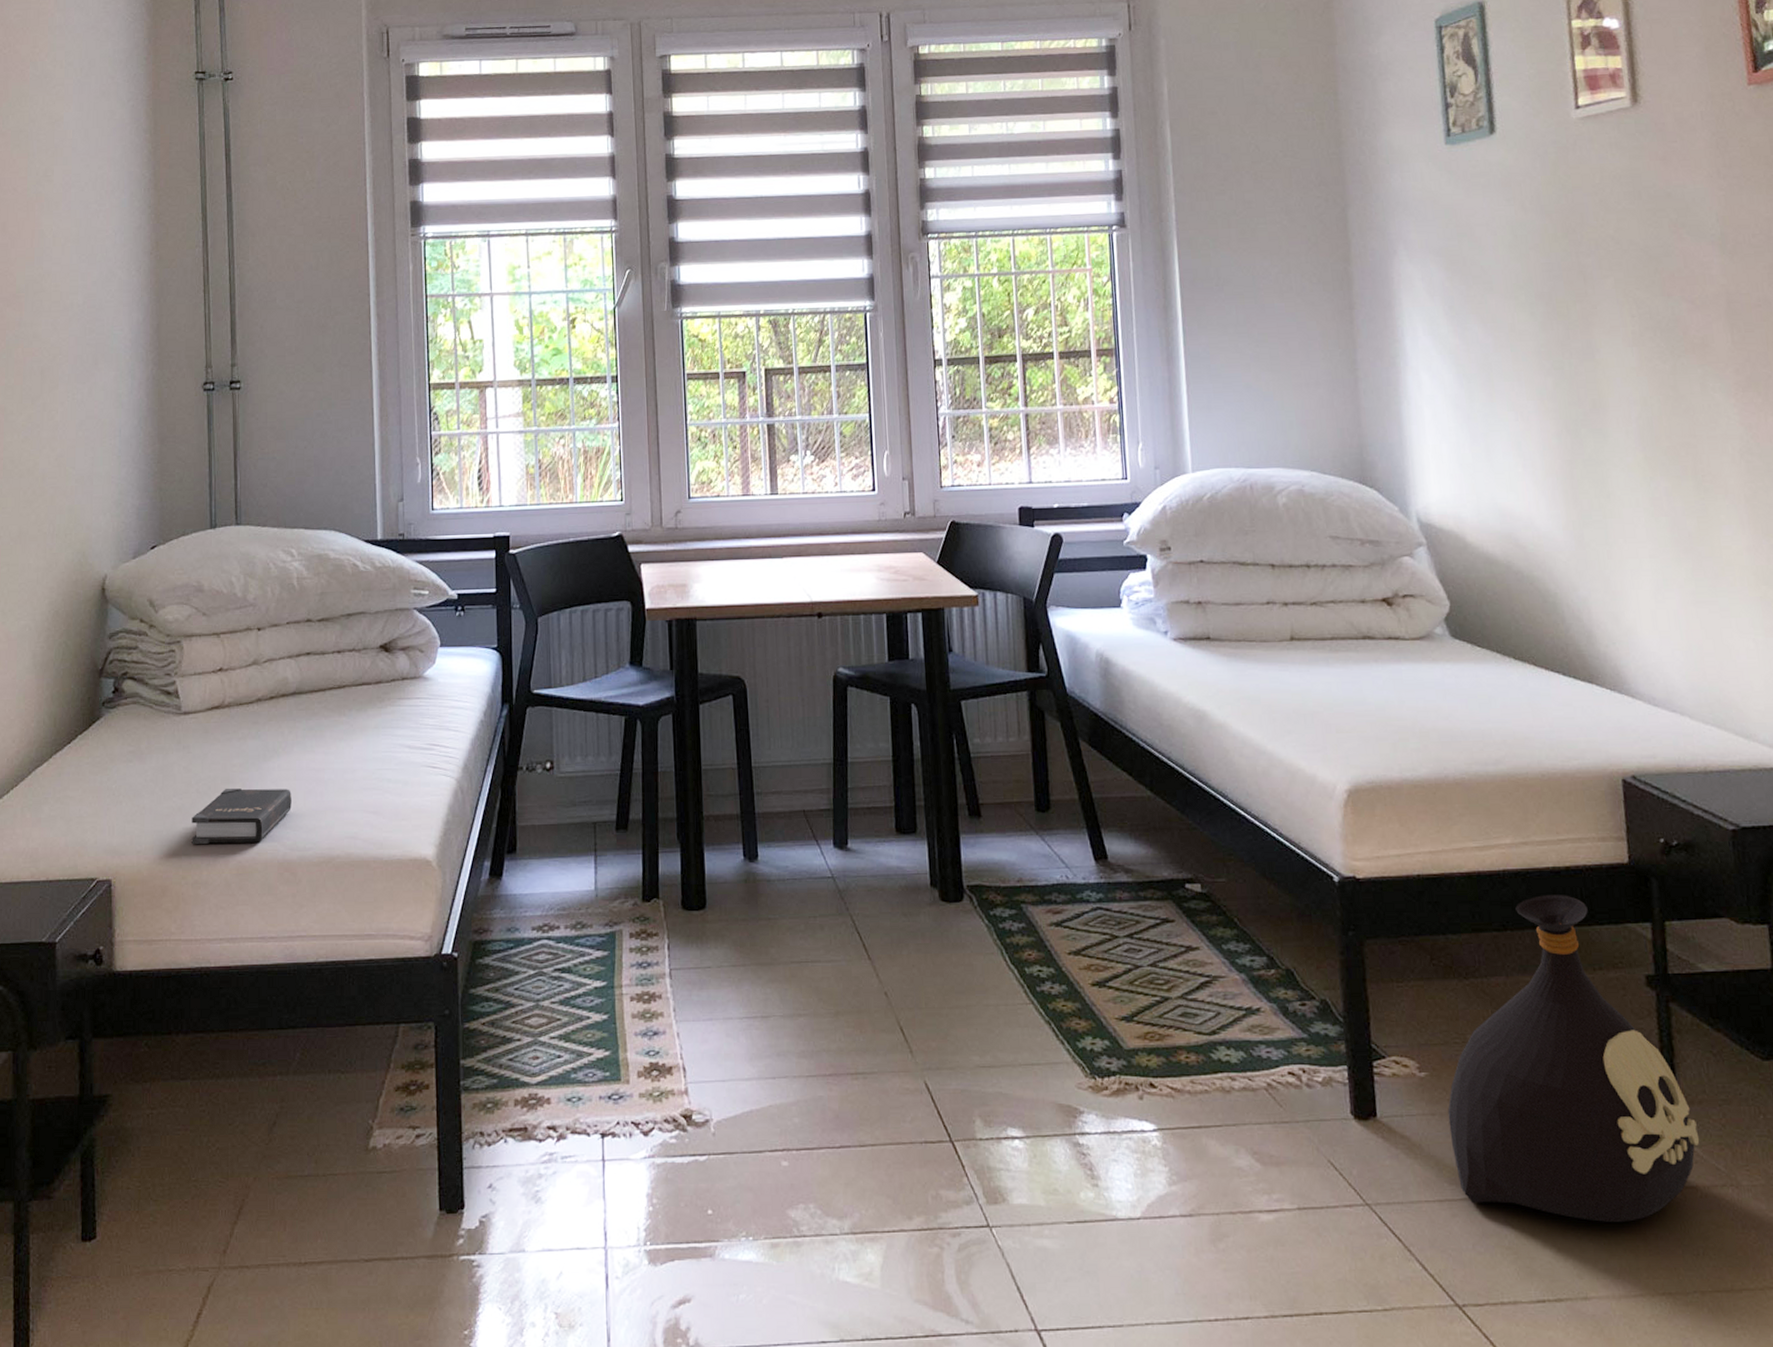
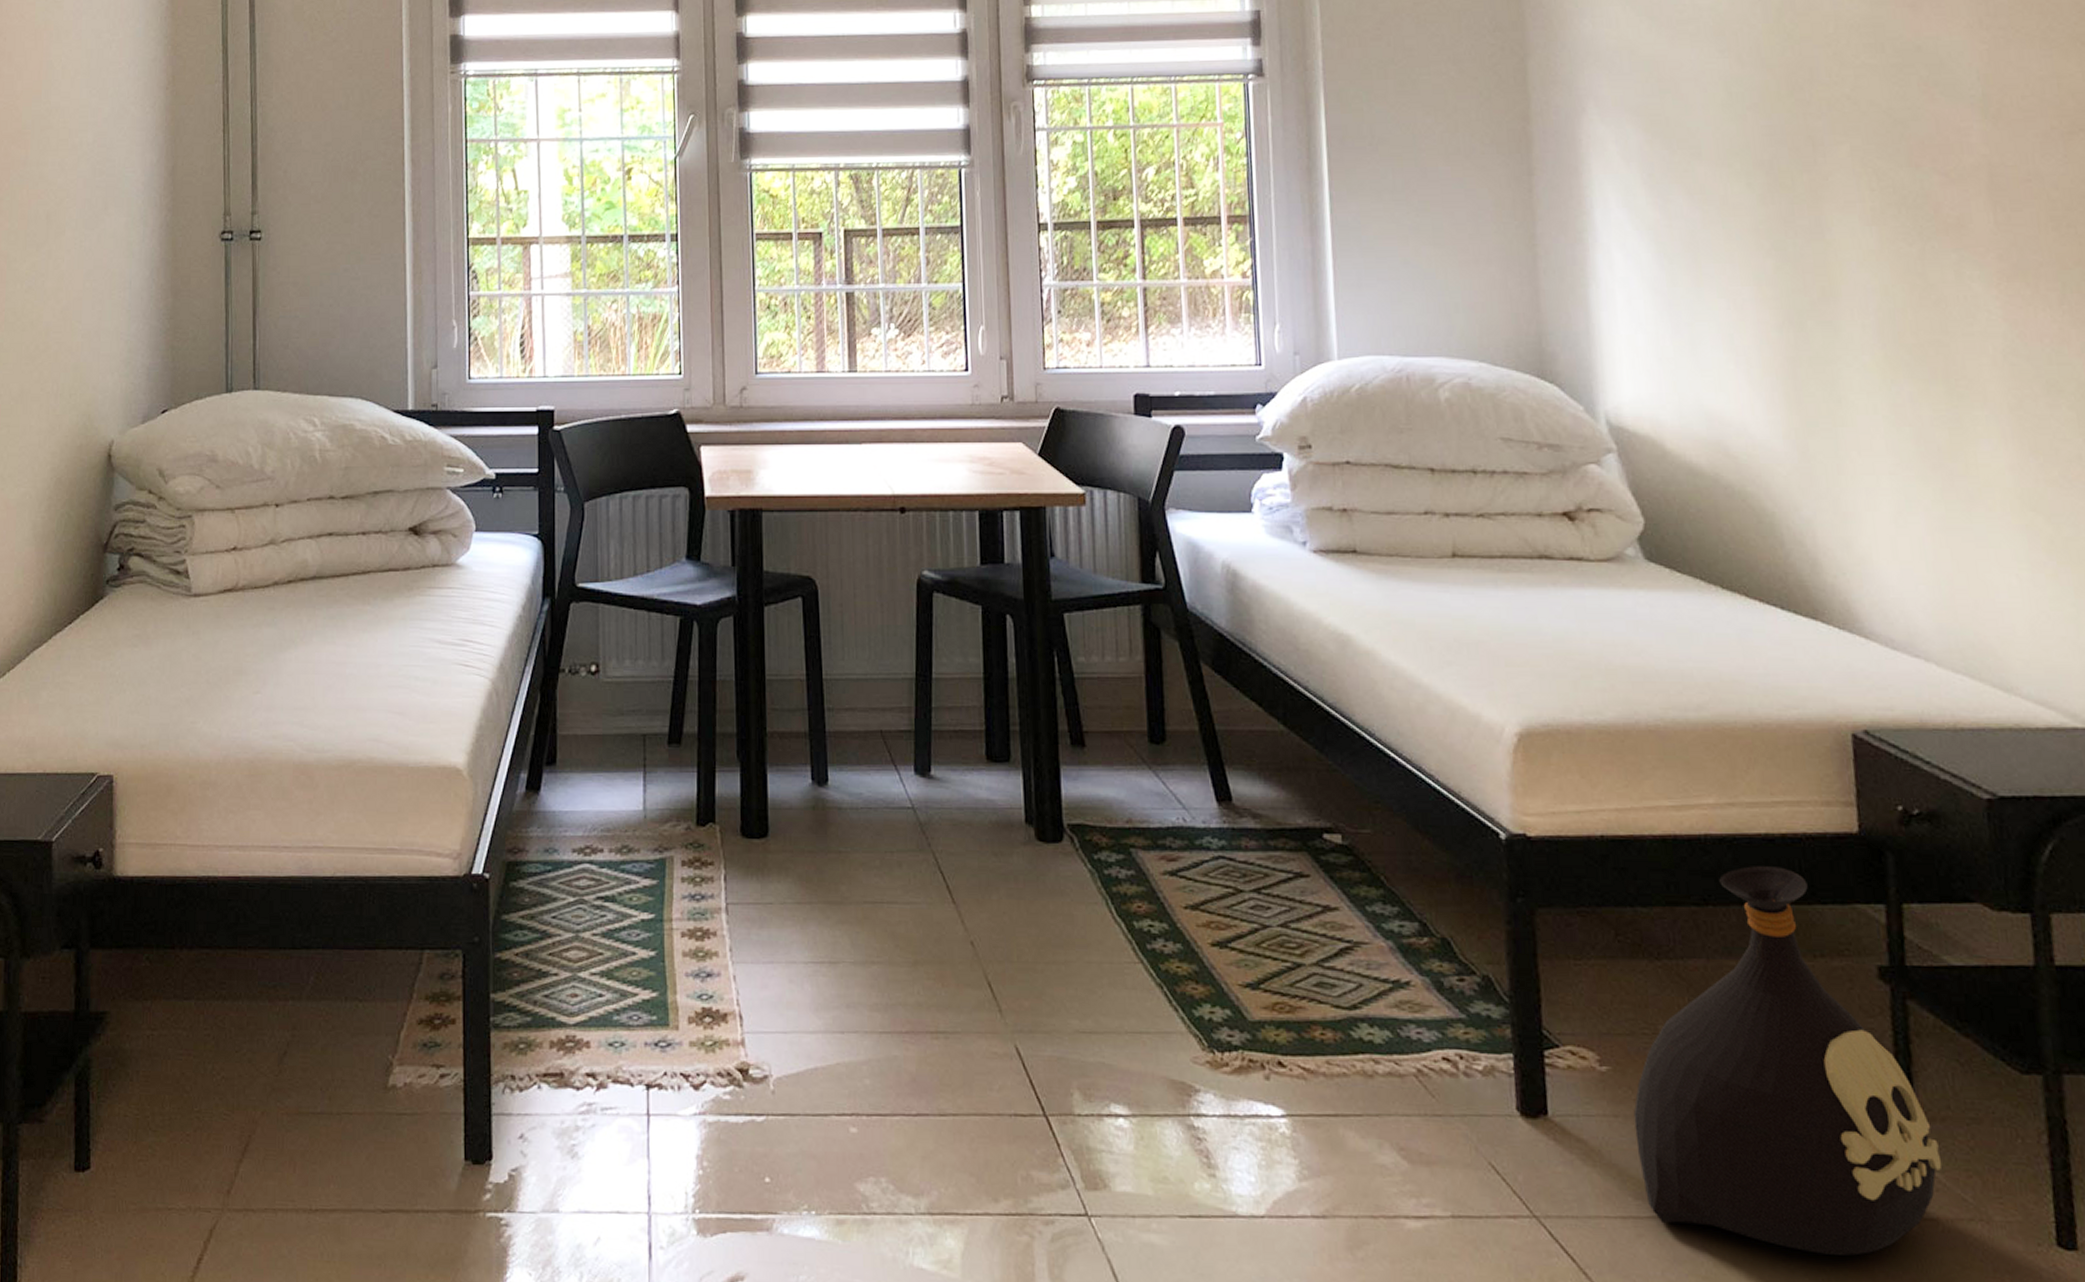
hardback book: present [192,788,291,844] -> none [200,681,309,741]

